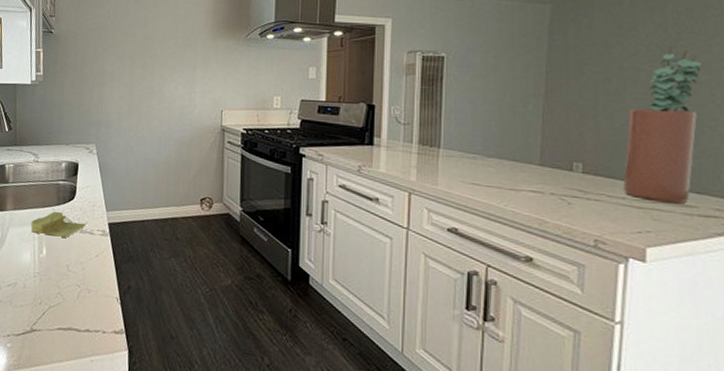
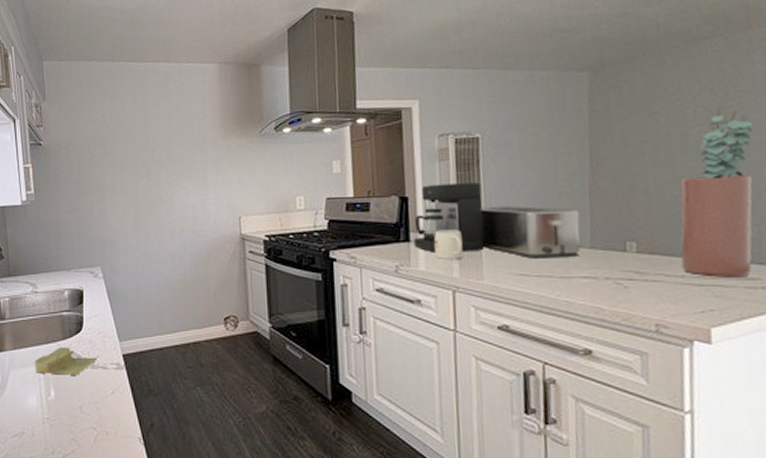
coffee maker: none [377,95,443,158] -> present [414,183,484,253]
mug: none [394,137,423,164] -> present [433,230,464,259]
toaster: none [438,119,531,171] -> present [480,205,581,259]

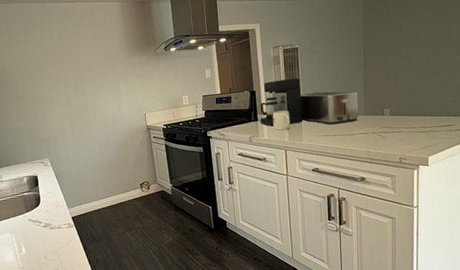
sponge: present [35,346,99,375] -> none [7,216,55,238]
vase: present [679,108,753,278] -> none [413,20,453,127]

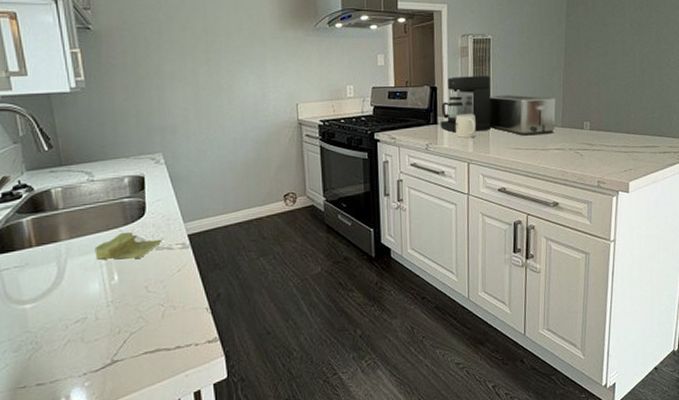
sponge: none [7,216,55,238] -> present [94,231,164,260]

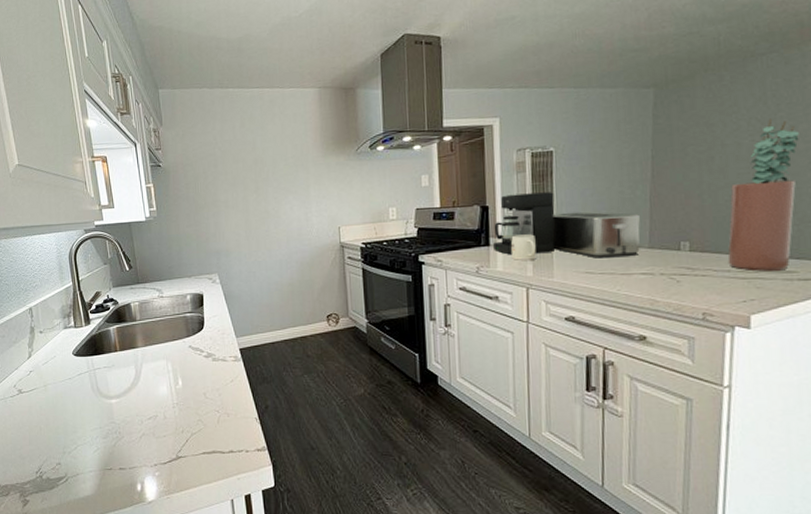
sponge: present [94,231,164,260] -> none [163,343,219,367]
vase: none [615,23,662,146] -> present [727,119,799,272]

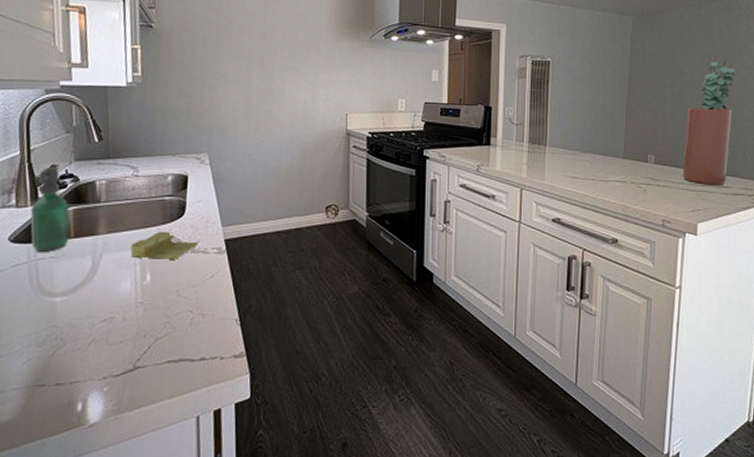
soap dispenser: none [85,294,116,363] -> present [30,167,70,252]
sponge: none [163,343,219,367] -> present [130,231,200,259]
coffee maker: present [493,192,555,255] -> none [494,97,549,156]
mug: present [510,234,537,260] -> none [508,137,532,162]
toaster: present [552,211,641,259] -> none [545,119,617,165]

